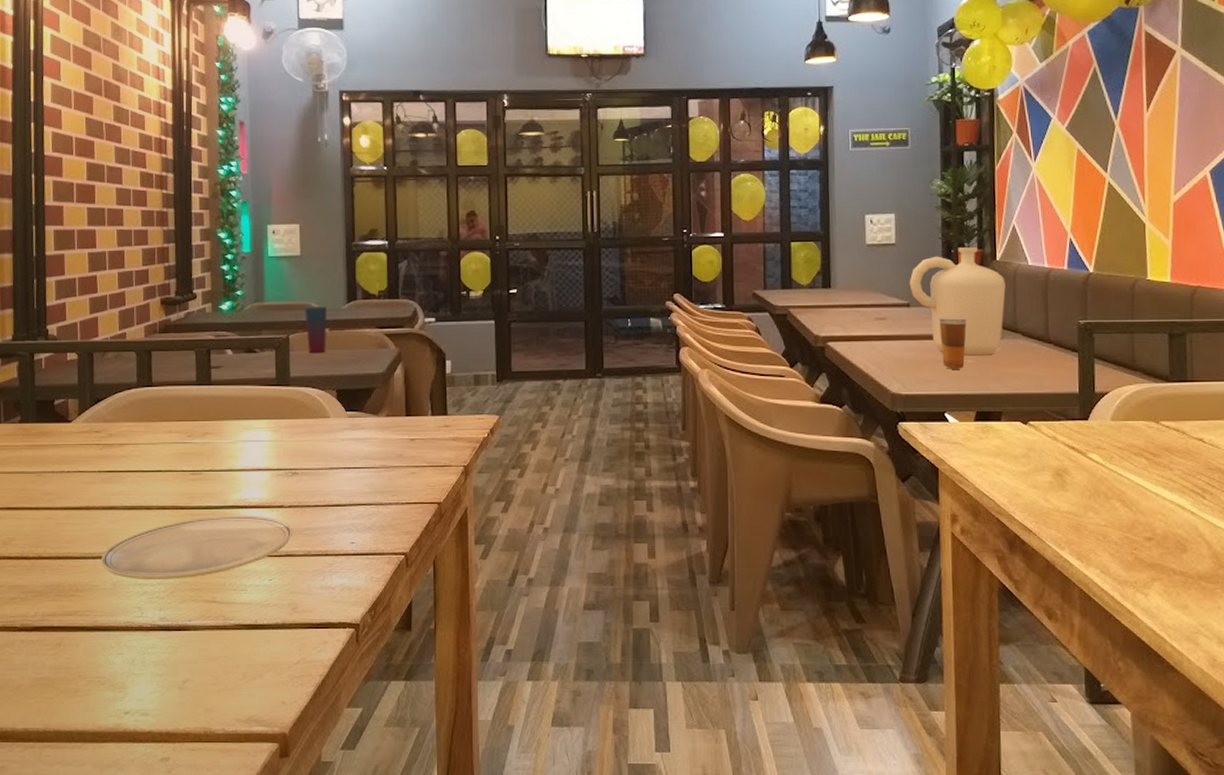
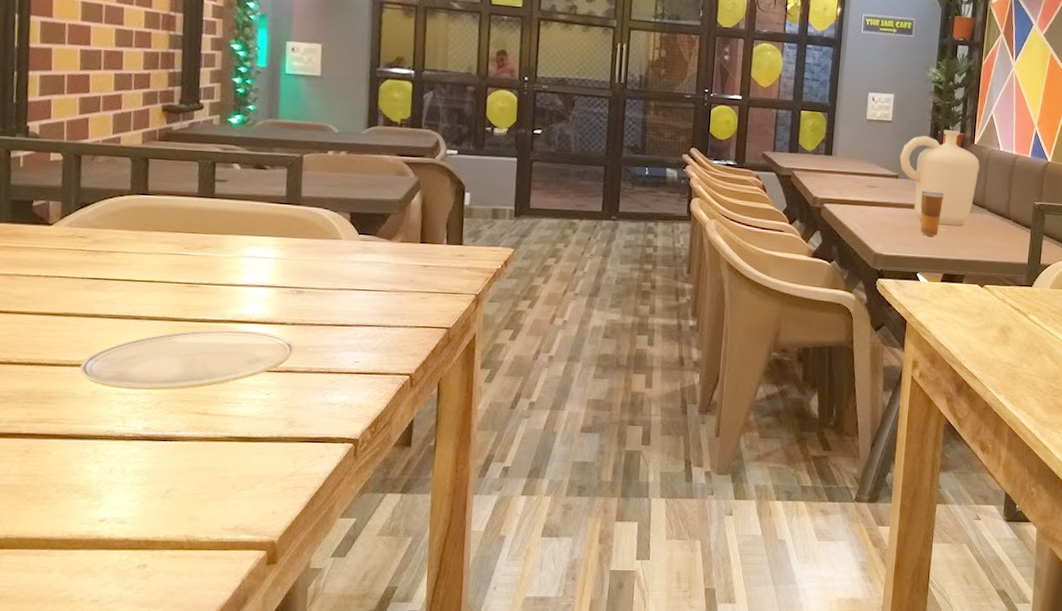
cup: present [304,305,327,354] -> none [321,127,345,176]

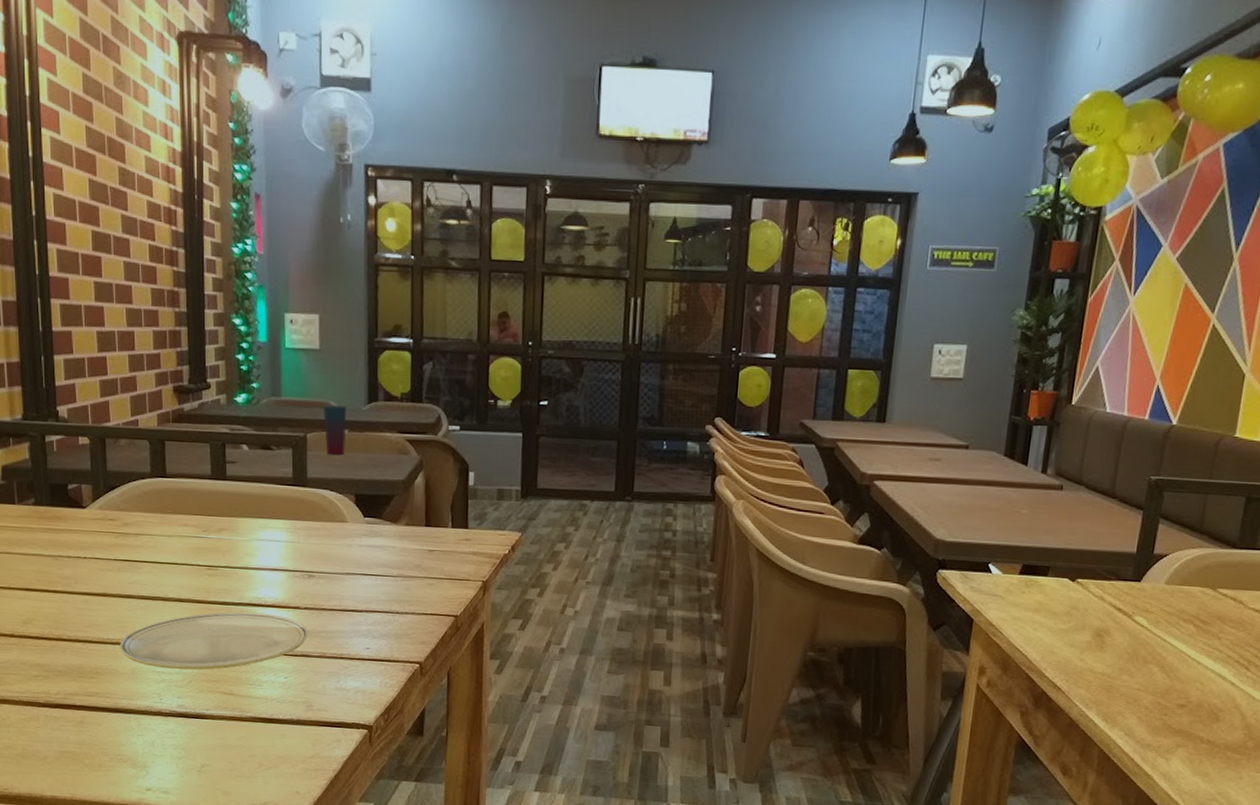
cup: none [321,127,345,176] -> present [322,404,347,456]
water jug: present [899,130,980,226] -> none [971,388,1078,507]
beverage cup: present [920,189,944,236] -> none [994,462,1028,519]

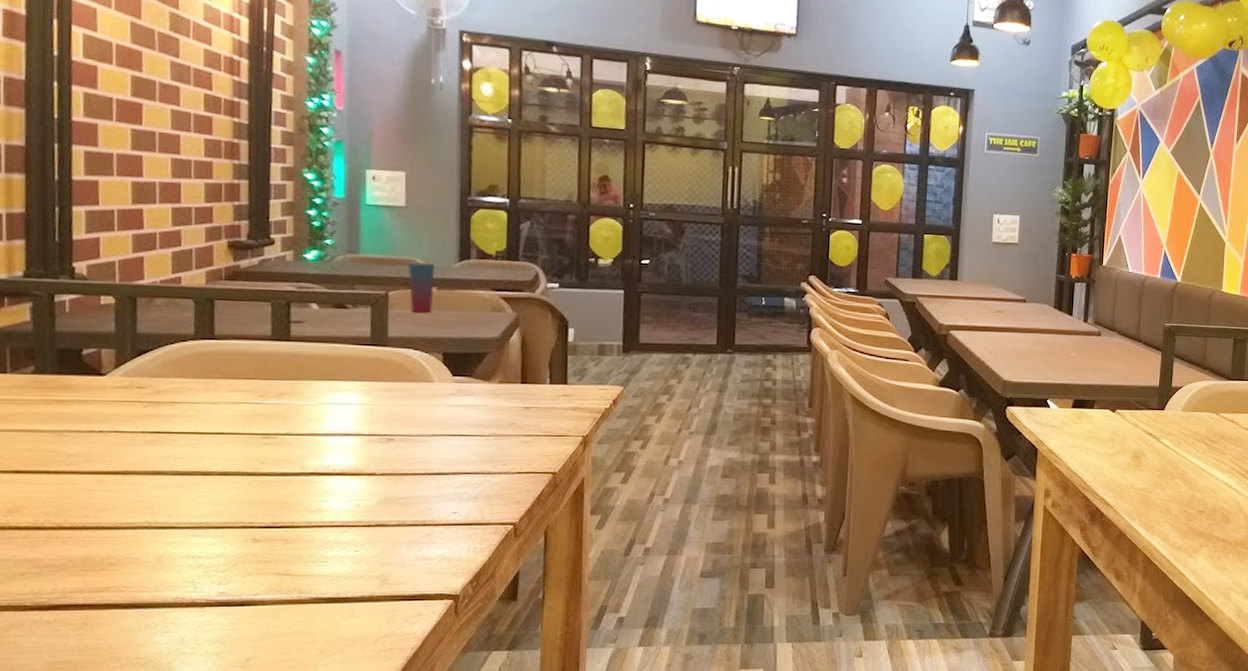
plate: present [120,612,309,670] -> none [143,482,386,551]

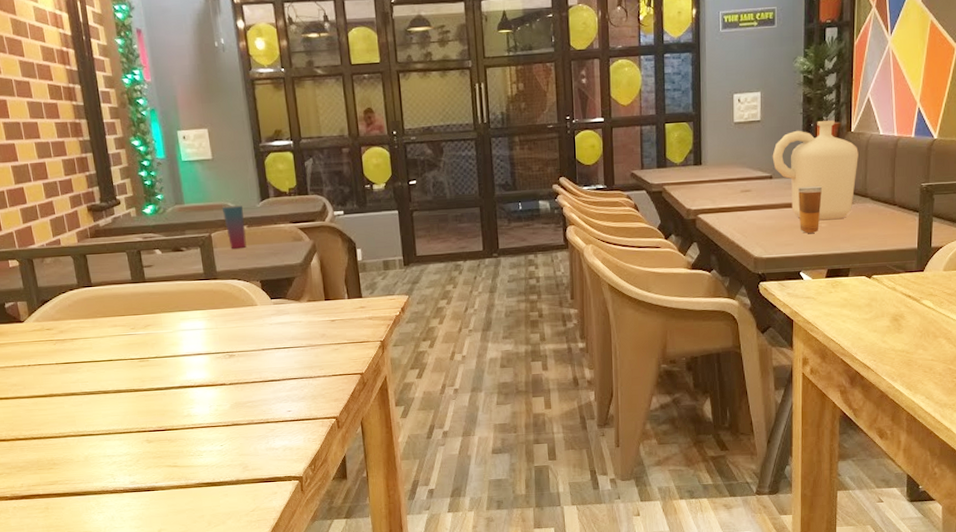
water jug: none [1027,251,1109,350] -> present [772,120,858,221]
beverage cup: none [1049,313,1073,361] -> present [798,185,822,233]

